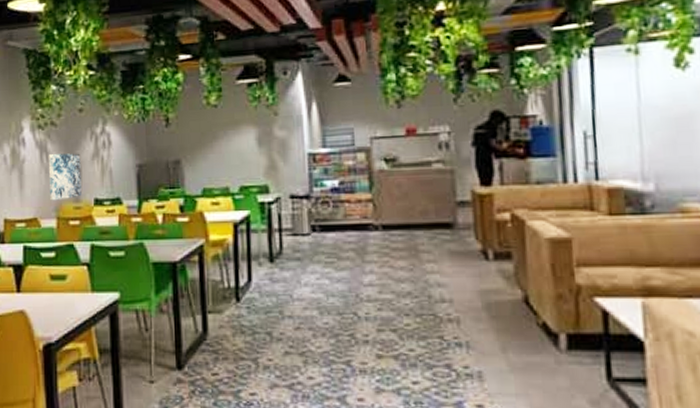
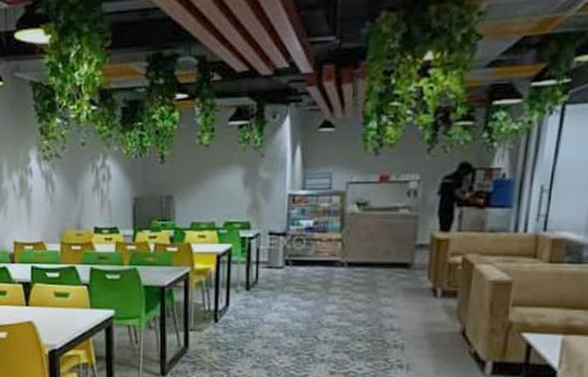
wall art: present [48,153,82,201] -> none [53,184,83,227]

